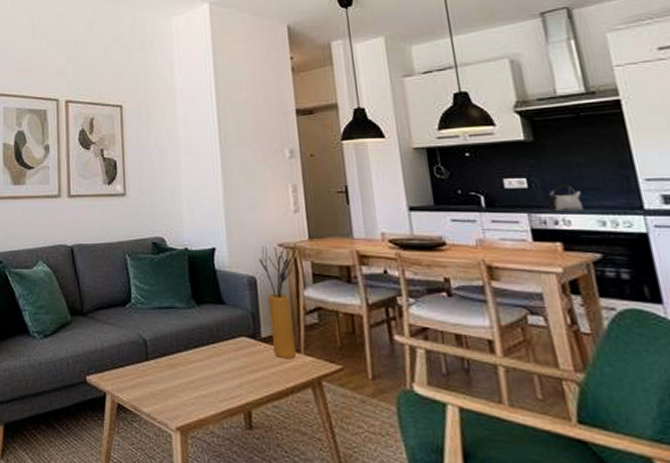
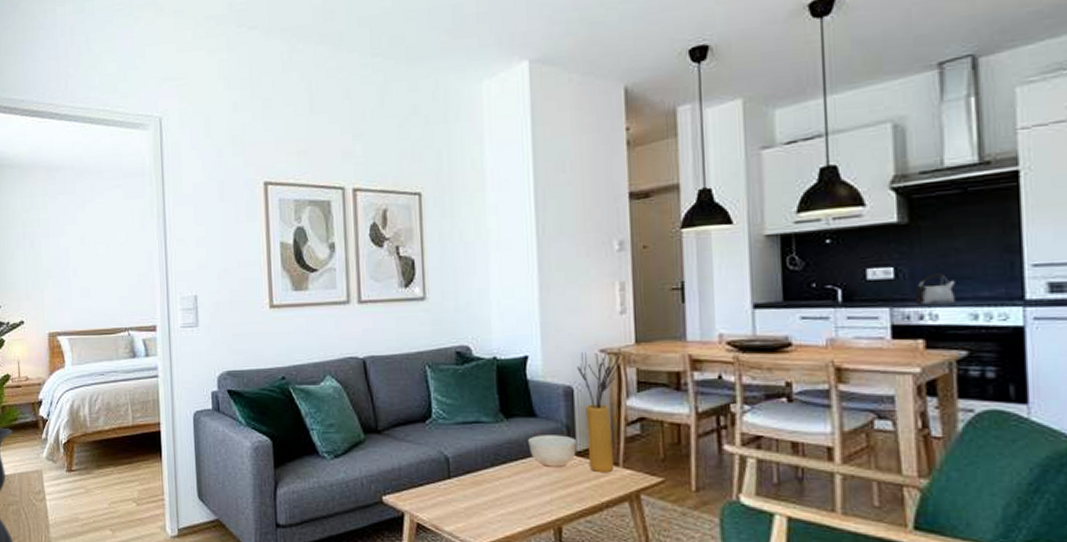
bowl: none [217,321,263,353] -> present [528,435,578,468]

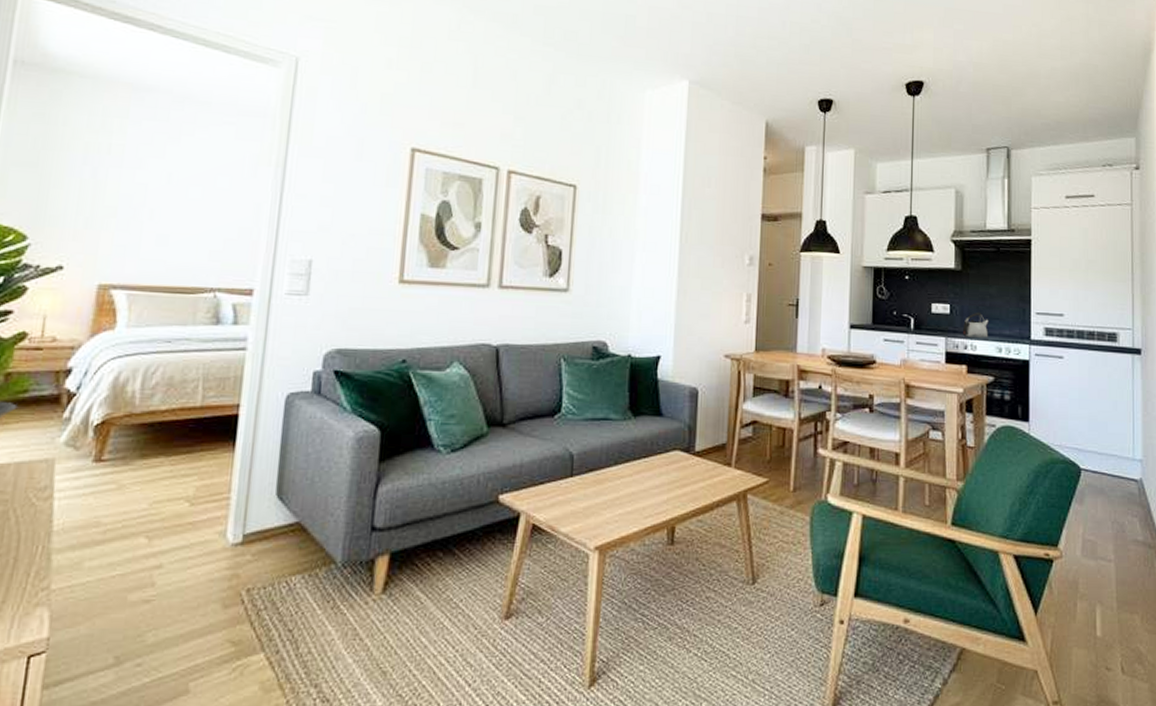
bowl: present [528,435,578,468] -> none [652,434,697,468]
vase: present [577,352,621,473] -> none [703,356,742,473]

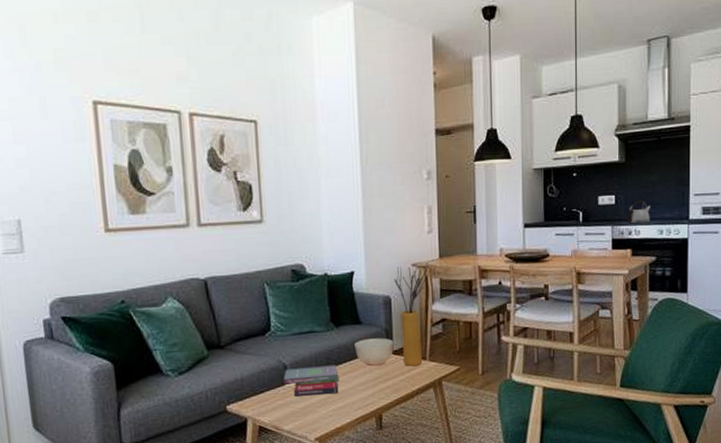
books: none [568,459,631,495] -> present [284,365,340,397]
bowl: none [652,434,697,468] -> present [354,337,394,366]
vase: none [703,356,742,473] -> present [394,266,429,367]

